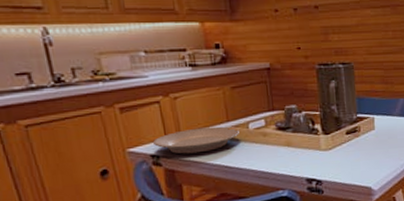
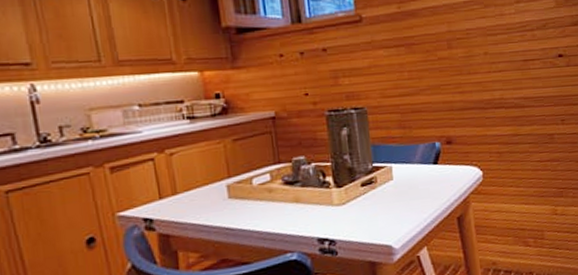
plate: present [152,126,239,154] -> none [145,183,242,217]

